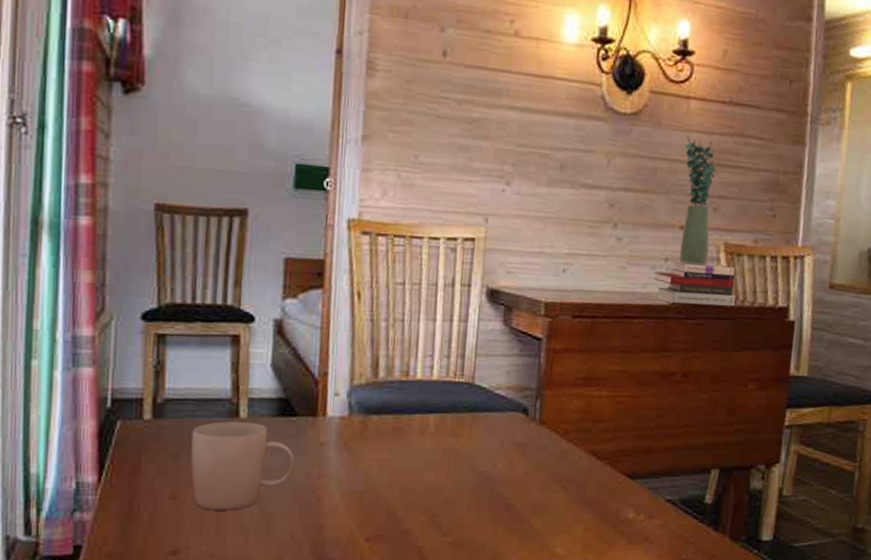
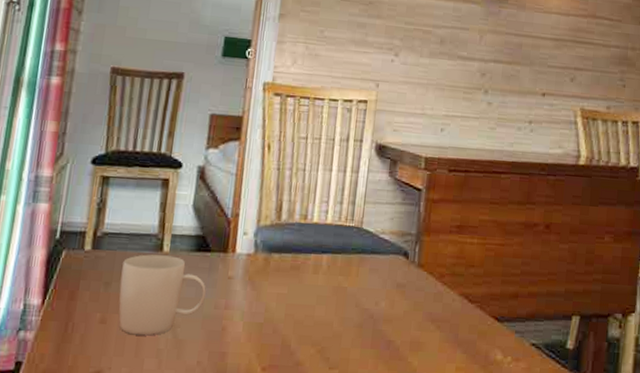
books: present [654,261,735,310] -> none [520,123,591,168]
vase: present [679,135,716,265] -> none [541,16,573,127]

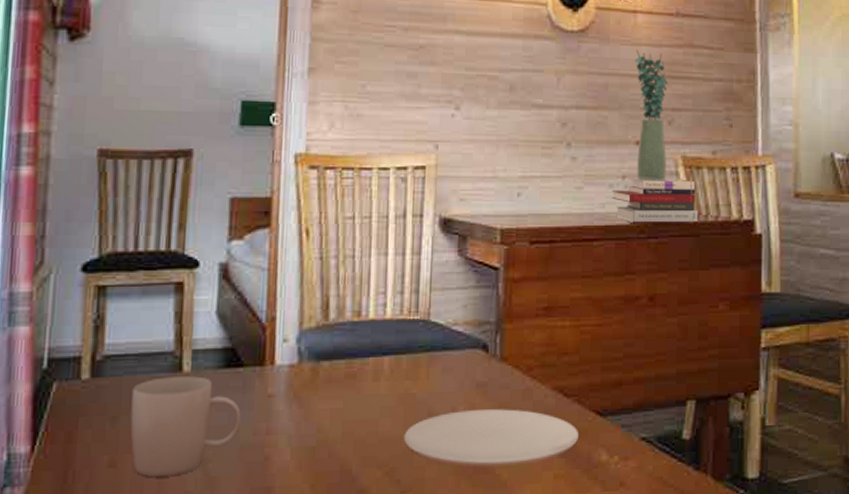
plate: none [334,305,480,356] -> present [404,409,580,467]
books: none [520,123,591,168] -> present [612,178,698,226]
vase: none [541,16,573,127] -> present [634,49,668,180]

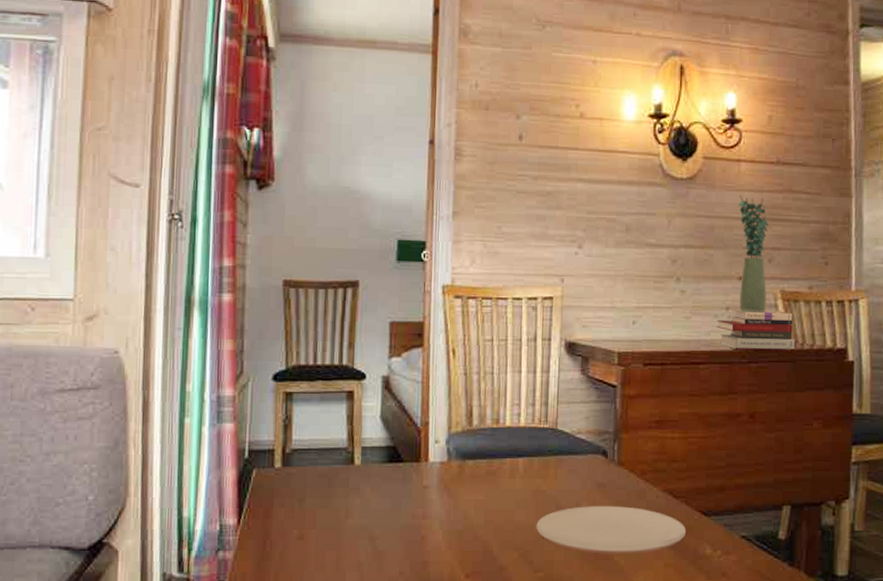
mug: present [130,376,241,478] -> none [314,468,402,549]

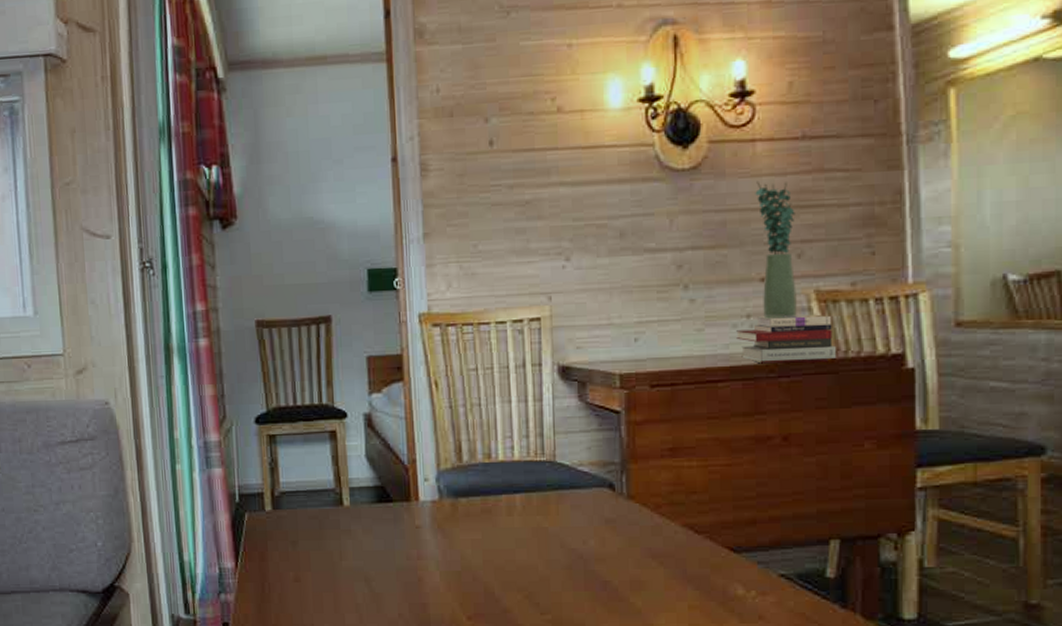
plate: present [536,506,687,554] -> none [540,543,713,595]

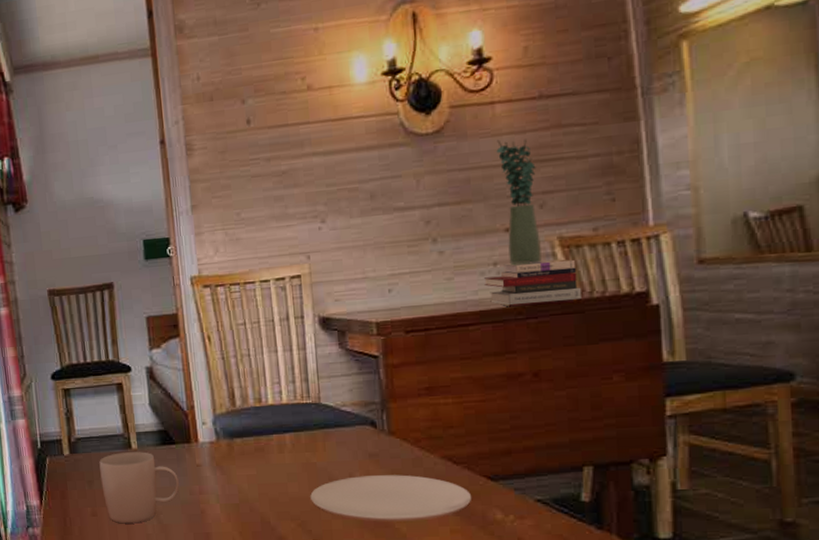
mug: none [305,509,395,591] -> present [99,452,179,524]
plate: none [540,543,713,595] -> present [310,474,472,522]

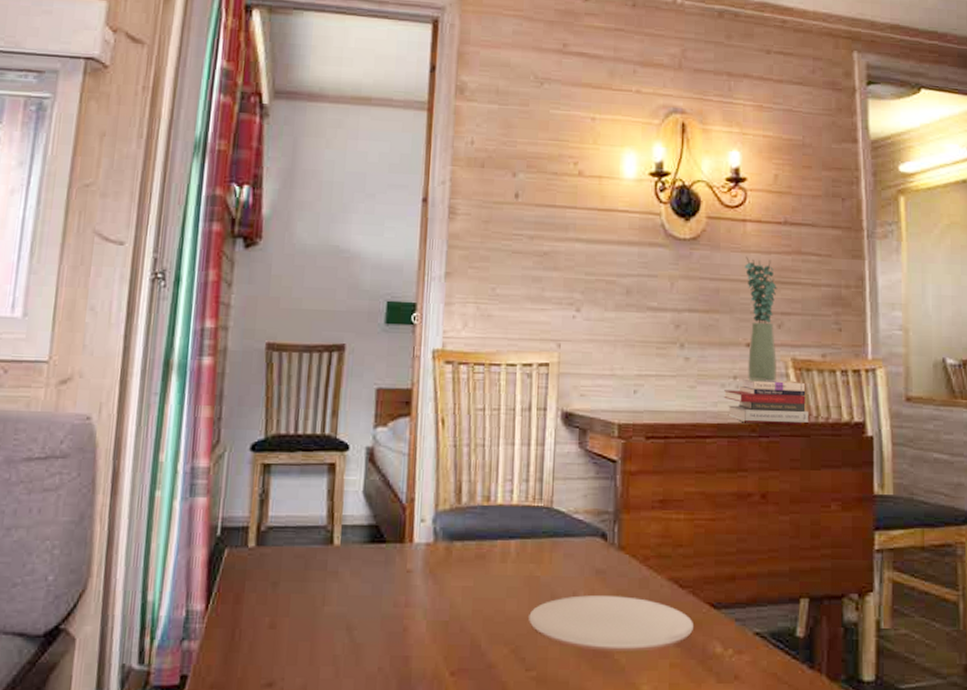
mug: present [99,452,179,524] -> none [288,549,383,641]

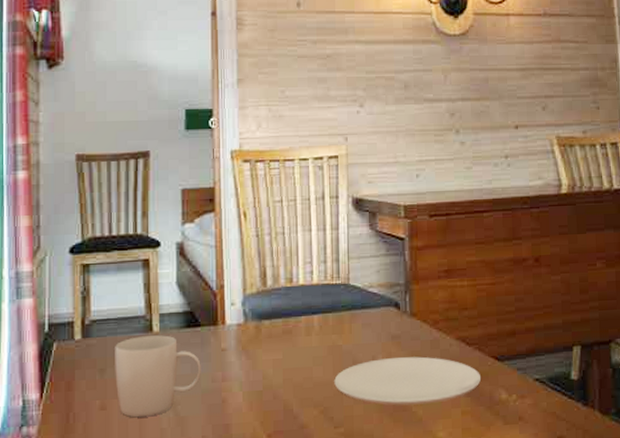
mug: none [288,549,383,641] -> present [115,335,201,418]
books: present [724,378,808,426] -> none [497,156,573,198]
vase: present [744,256,777,381] -> none [510,47,543,158]

